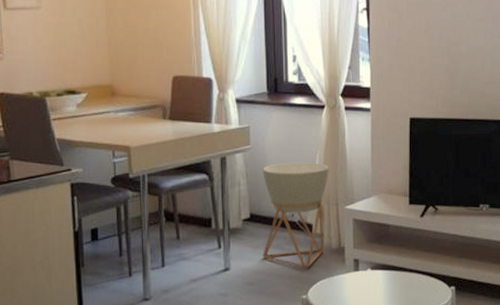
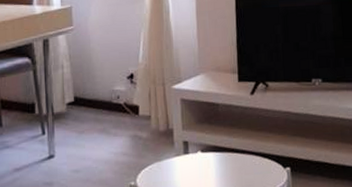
planter: present [262,162,329,269] -> none [86,41,154,154]

